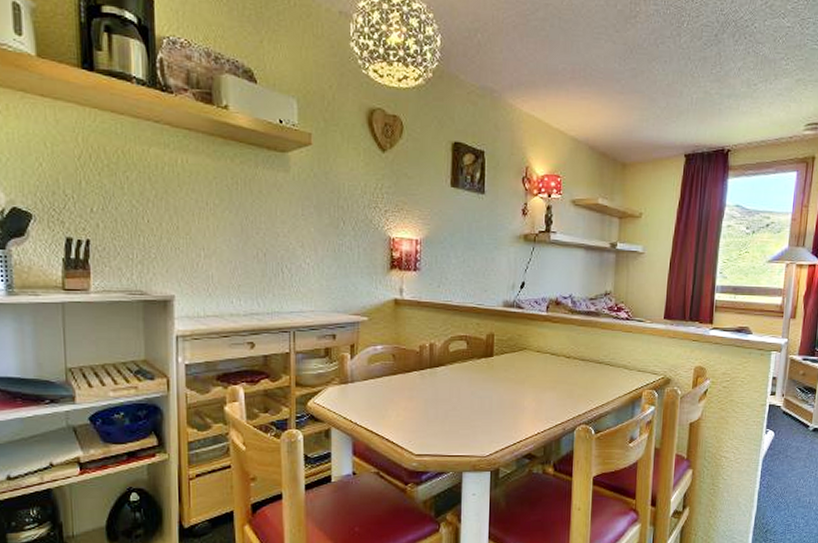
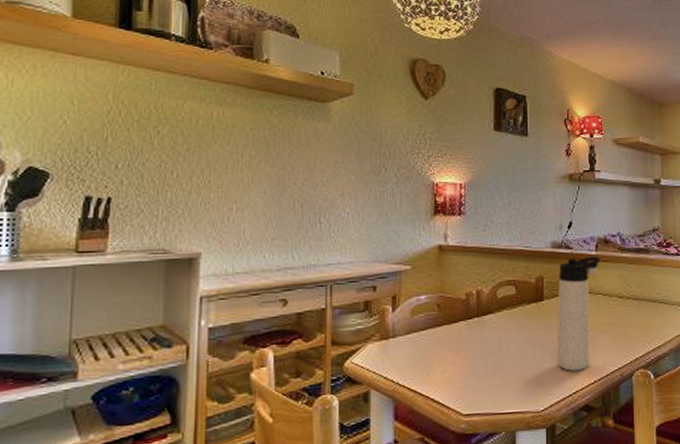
thermos bottle: none [504,316,550,422] -> present [557,256,600,371]

